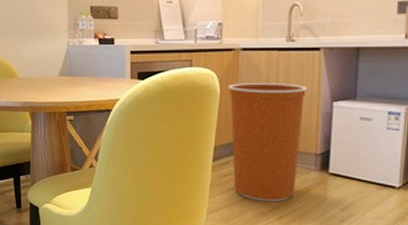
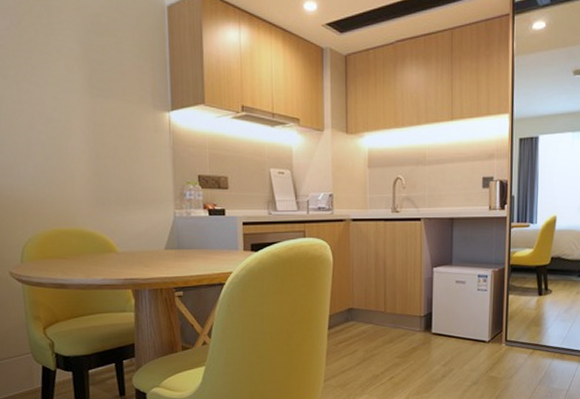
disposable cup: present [228,83,308,202] -> none [340,252,412,365]

